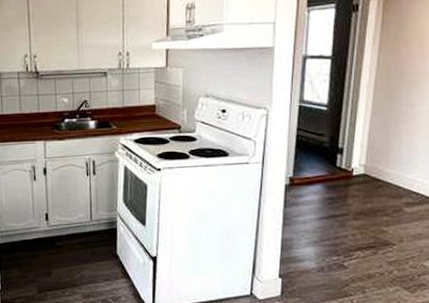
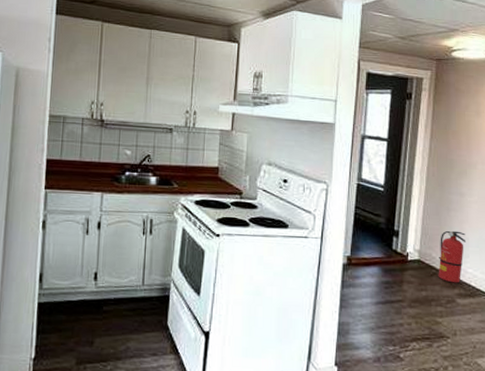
fire extinguisher: none [385,142,416,193] -> present [438,230,467,283]

